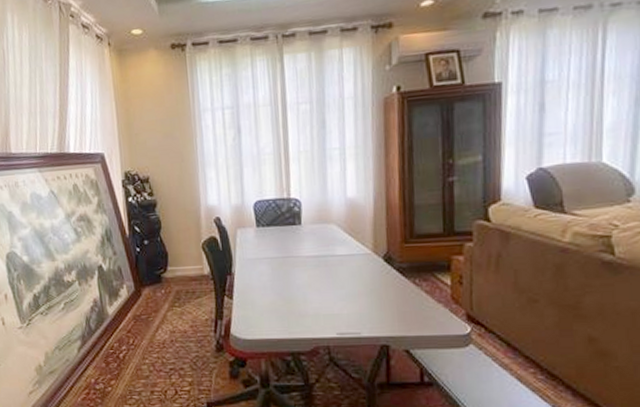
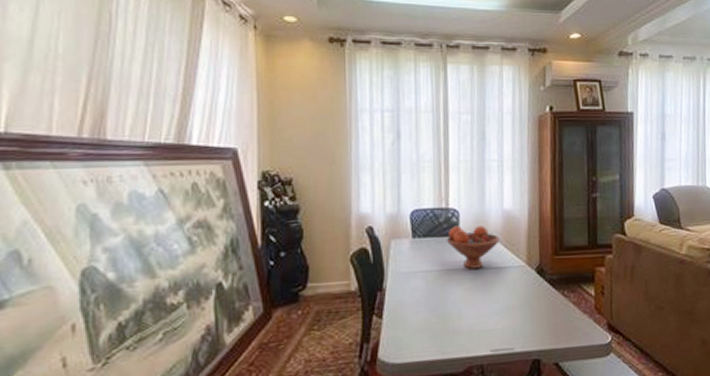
fruit bowl: none [289,214,344,256] -> present [446,225,500,269]

